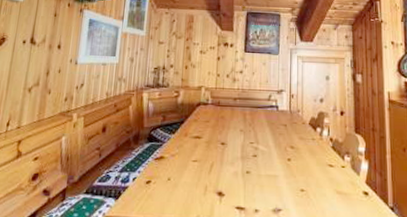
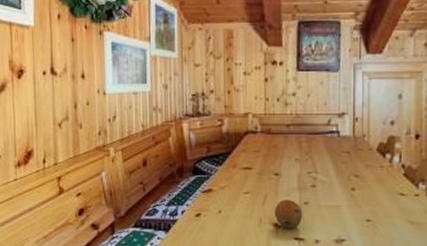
fruit: none [218,167,245,198] -> present [274,199,303,229]

